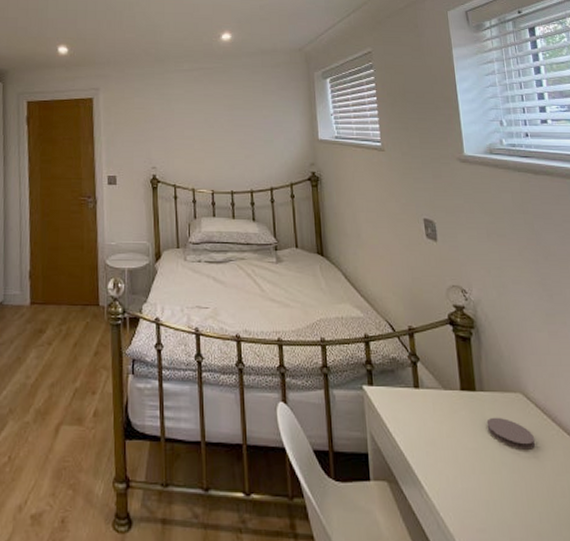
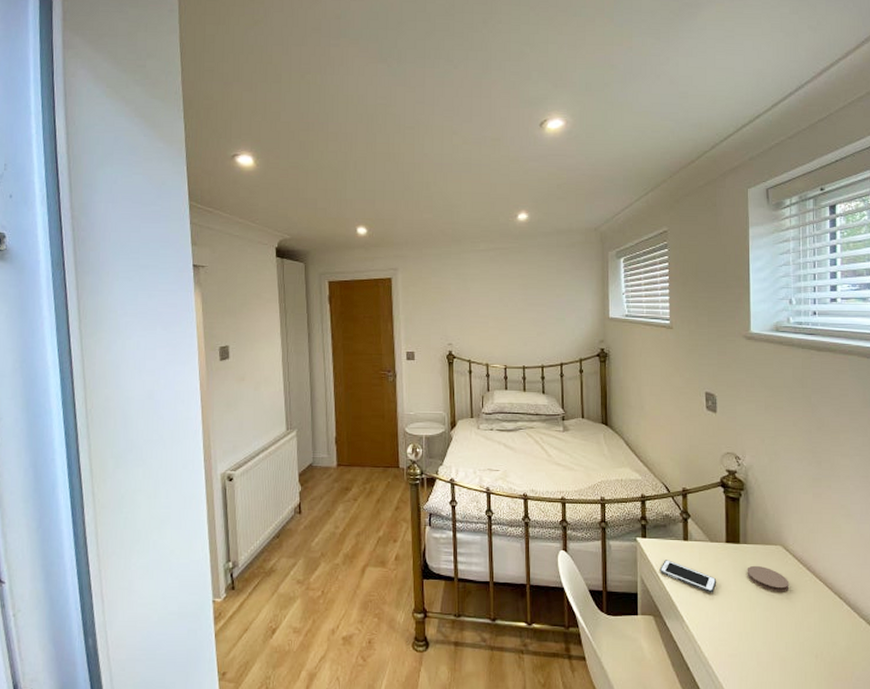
cell phone: none [390,412,455,452] -> present [659,560,717,593]

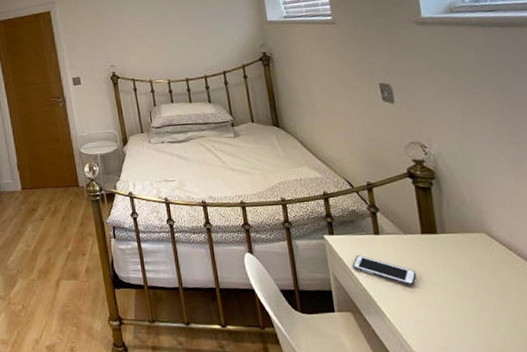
coaster: present [747,565,790,592] -> none [448,255,500,281]

